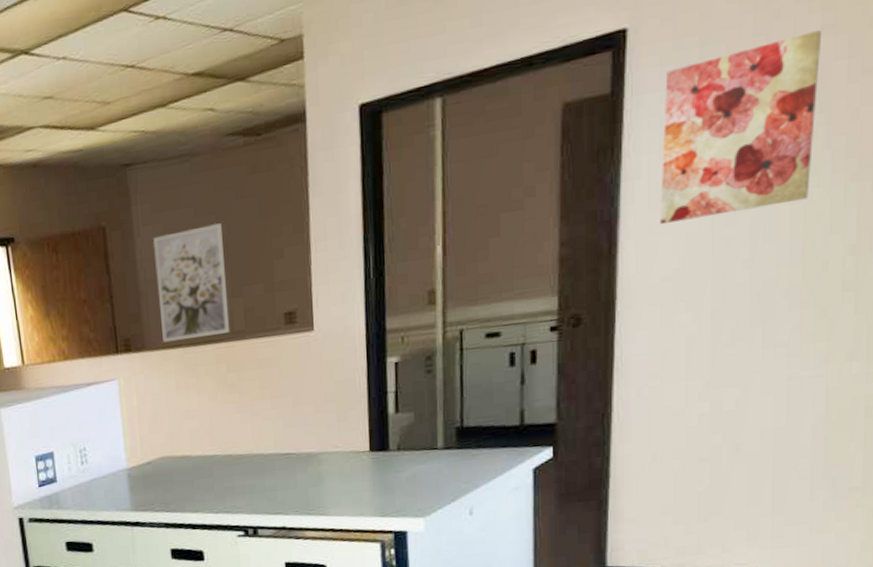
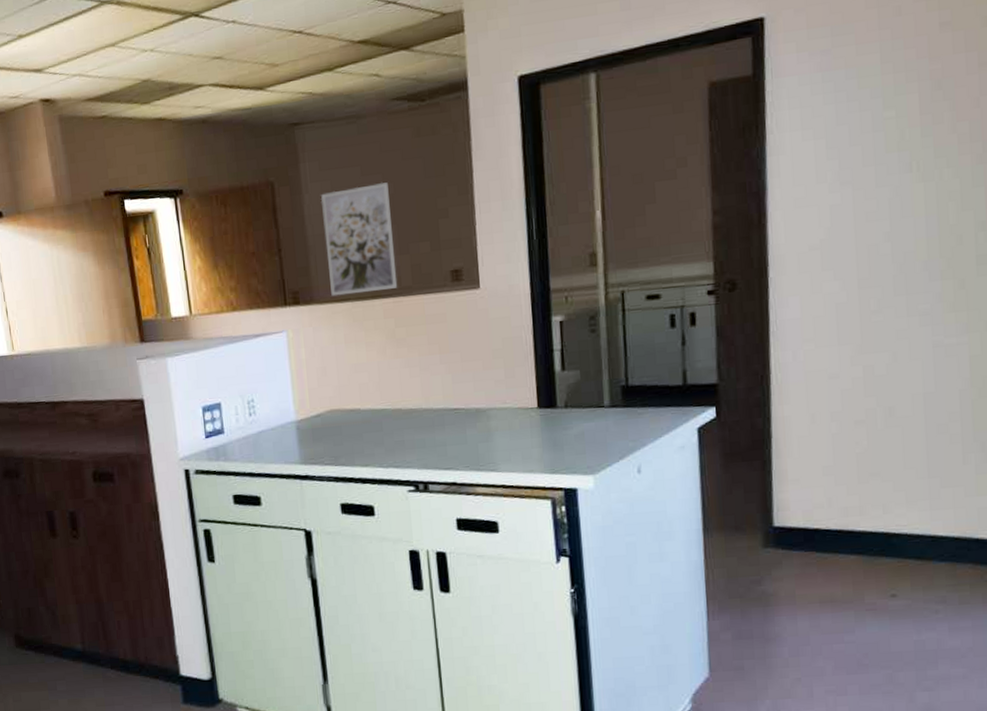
wall art: present [660,30,822,224] -> none [802,27,941,197]

